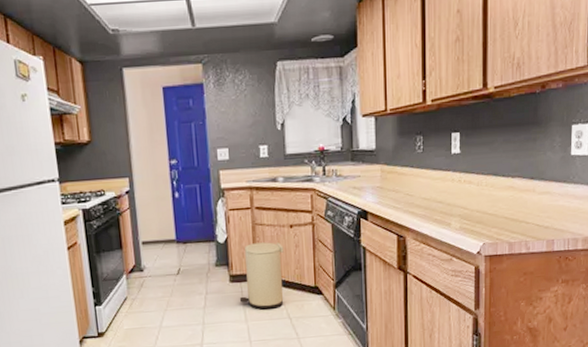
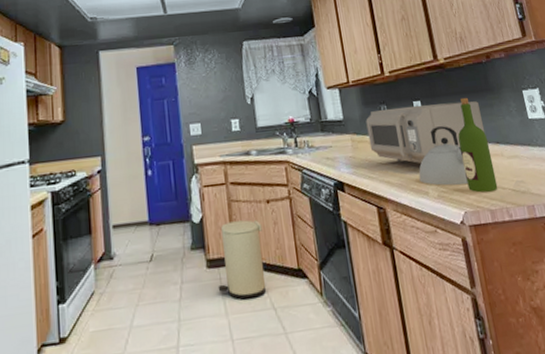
microwave: none [399,135,522,196] -> present [366,101,485,163]
kettle: none [444,159,493,219] -> present [418,126,469,186]
wine bottle: none [491,130,523,227] -> present [458,97,498,193]

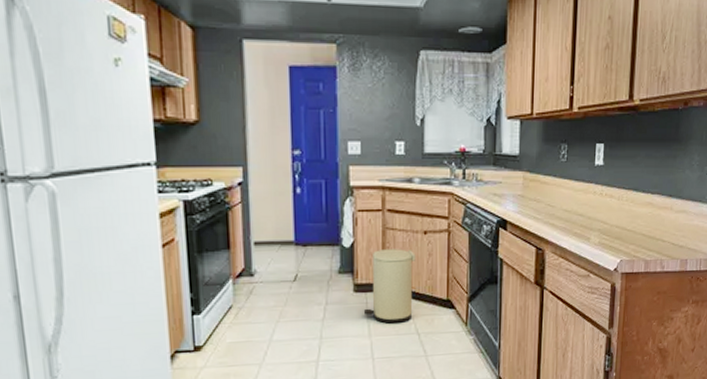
microwave: present [366,101,485,163] -> none [541,148,663,209]
kettle: present [418,126,469,186] -> none [584,173,634,235]
wine bottle: present [458,97,498,193] -> none [630,145,662,244]

